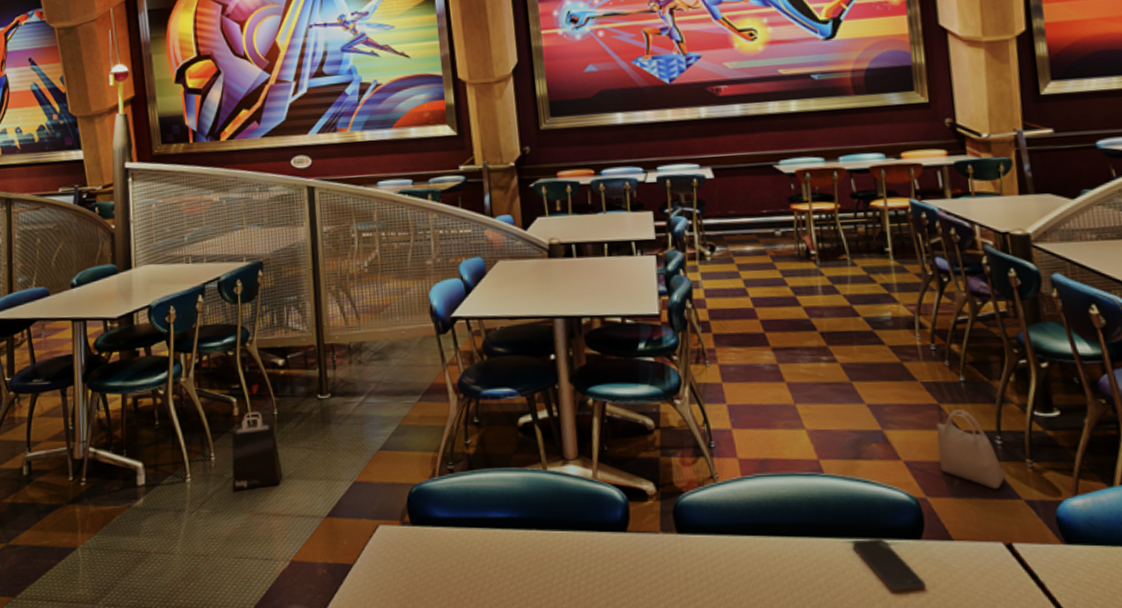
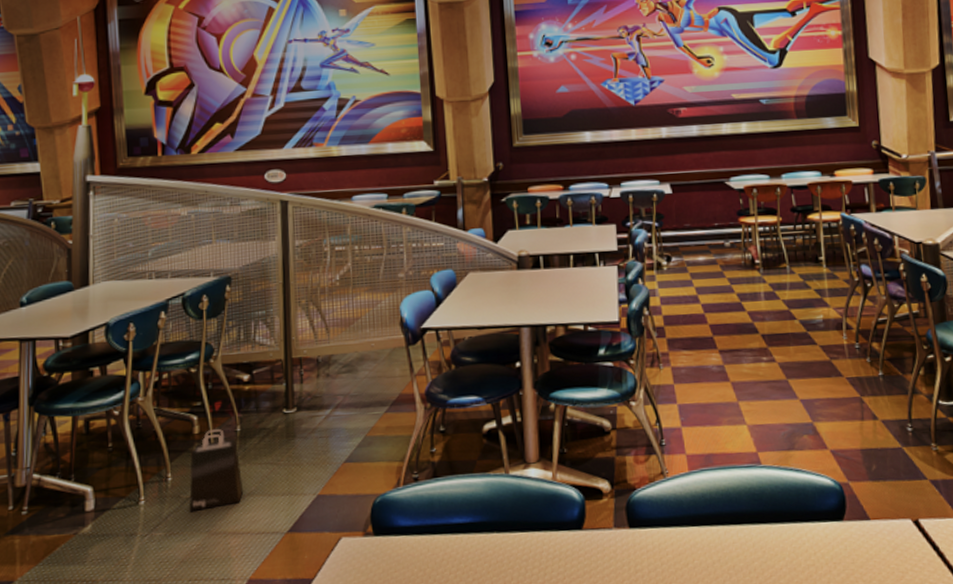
smartphone: present [851,538,927,593] -> none [784,521,847,572]
handbag: present [936,408,1006,489] -> none [858,400,915,472]

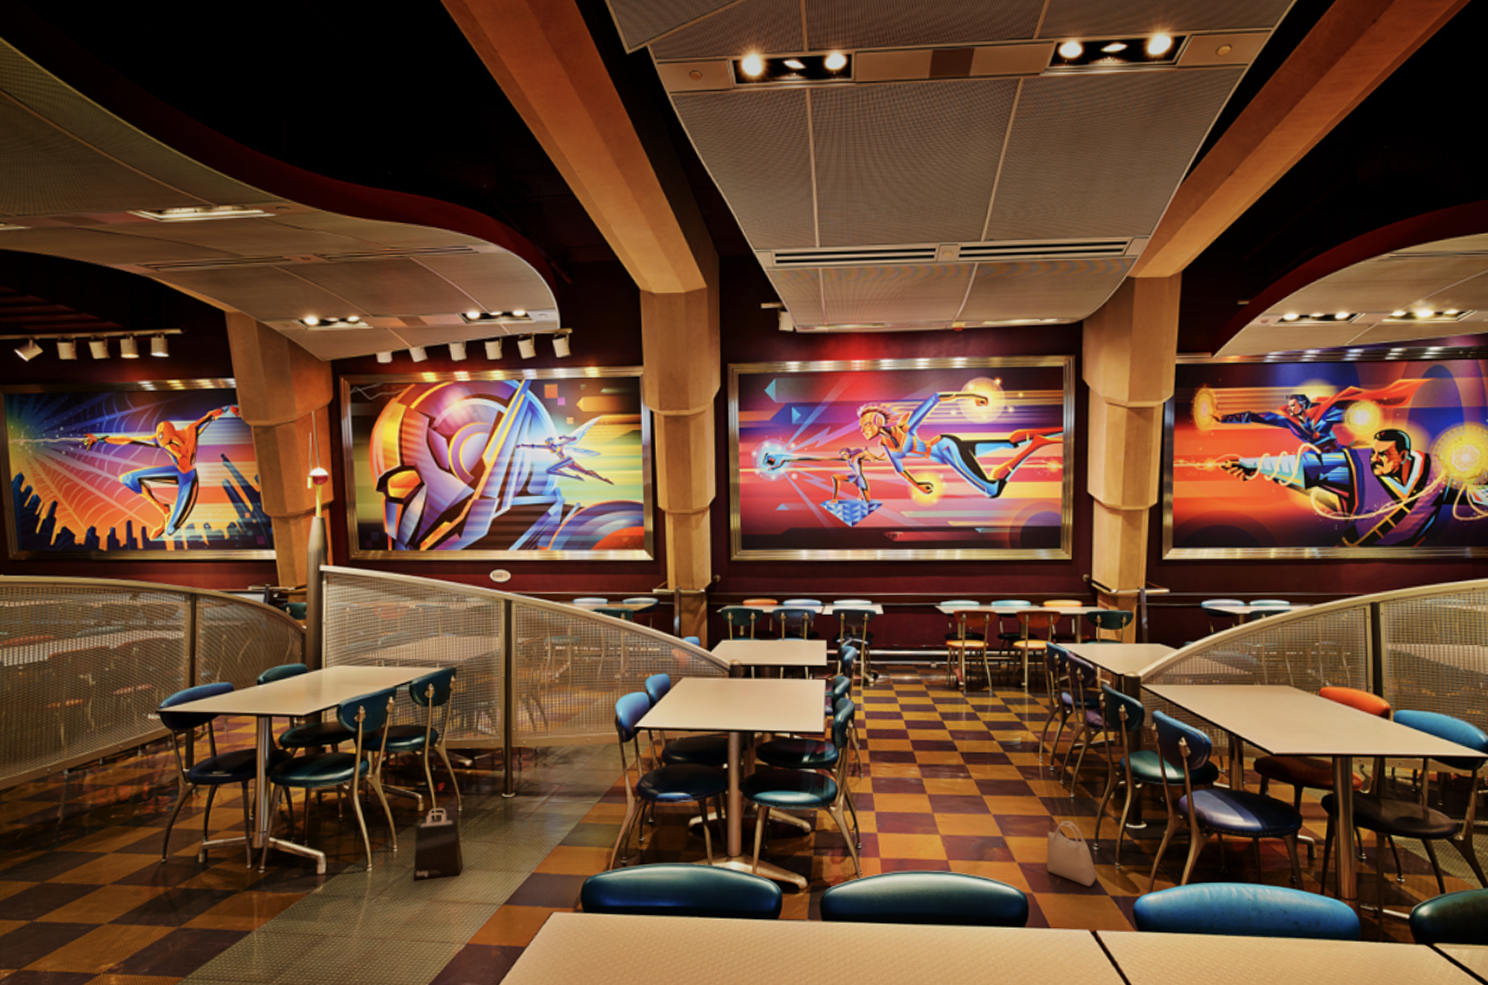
handbag: none [858,400,915,472] -> present [1046,820,1098,887]

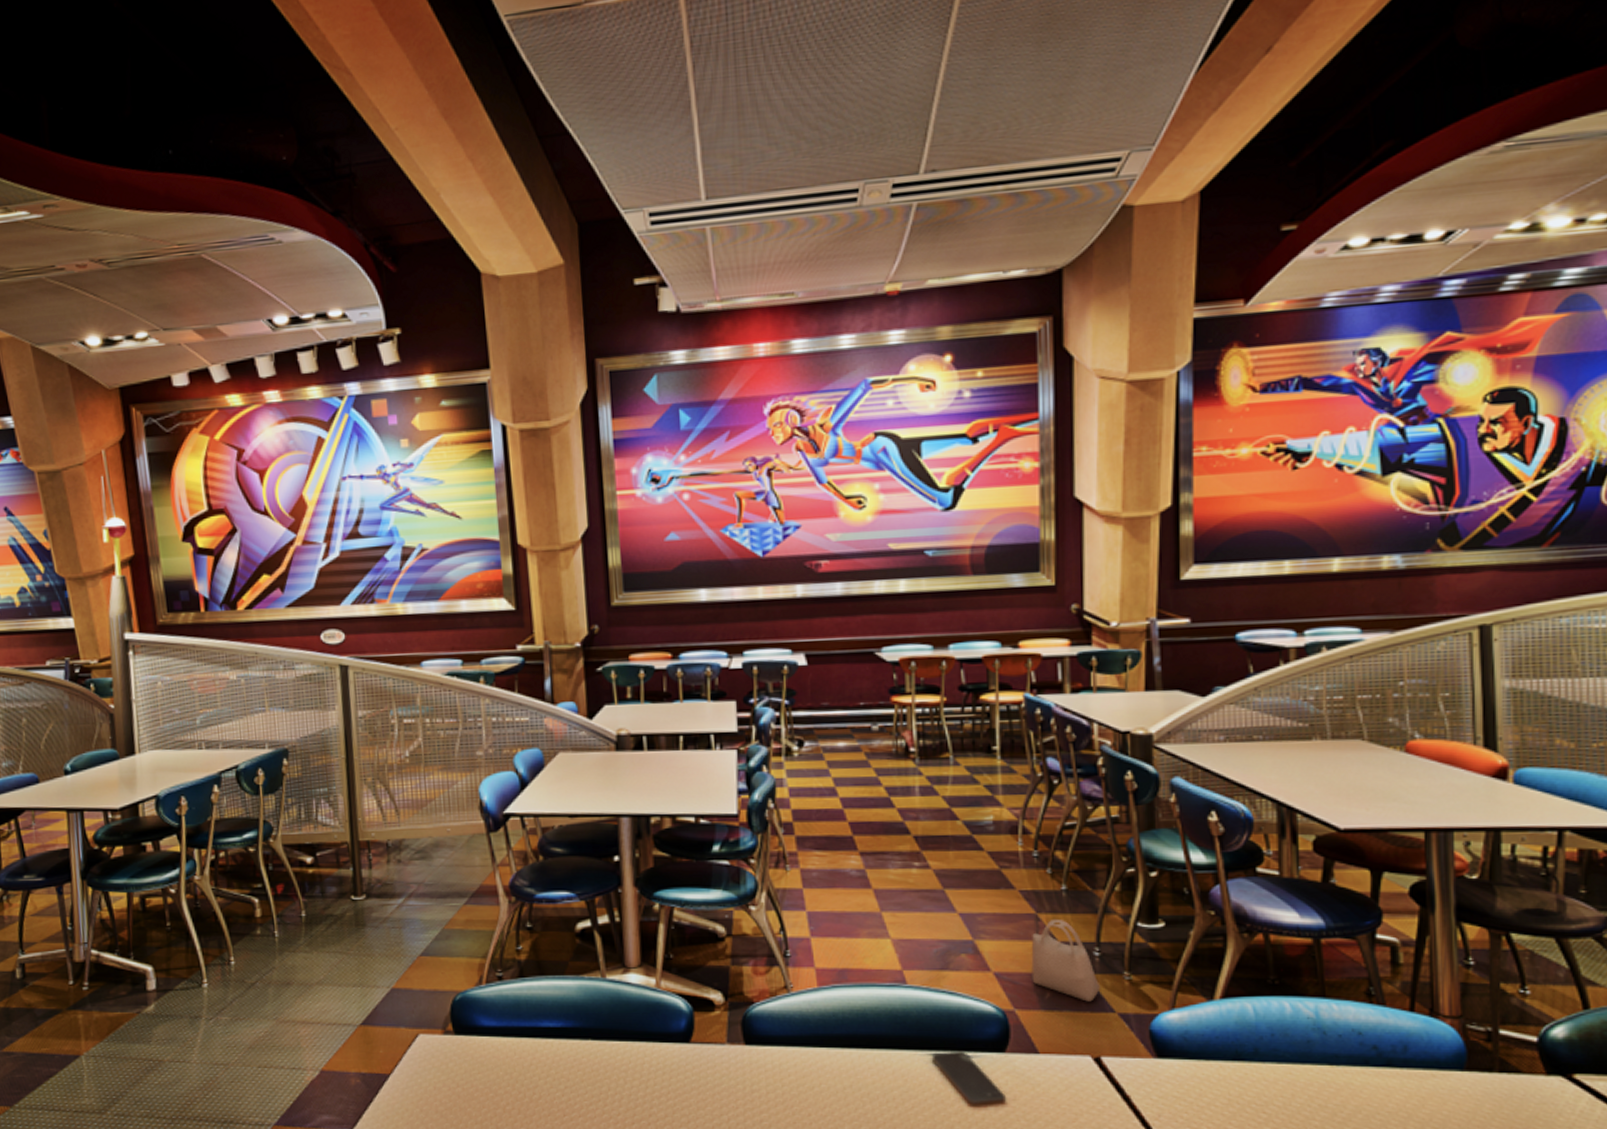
shopping bag: present [413,807,464,881] -> none [253,912,312,998]
smartphone: none [968,926,1025,971] -> present [931,1050,1007,1106]

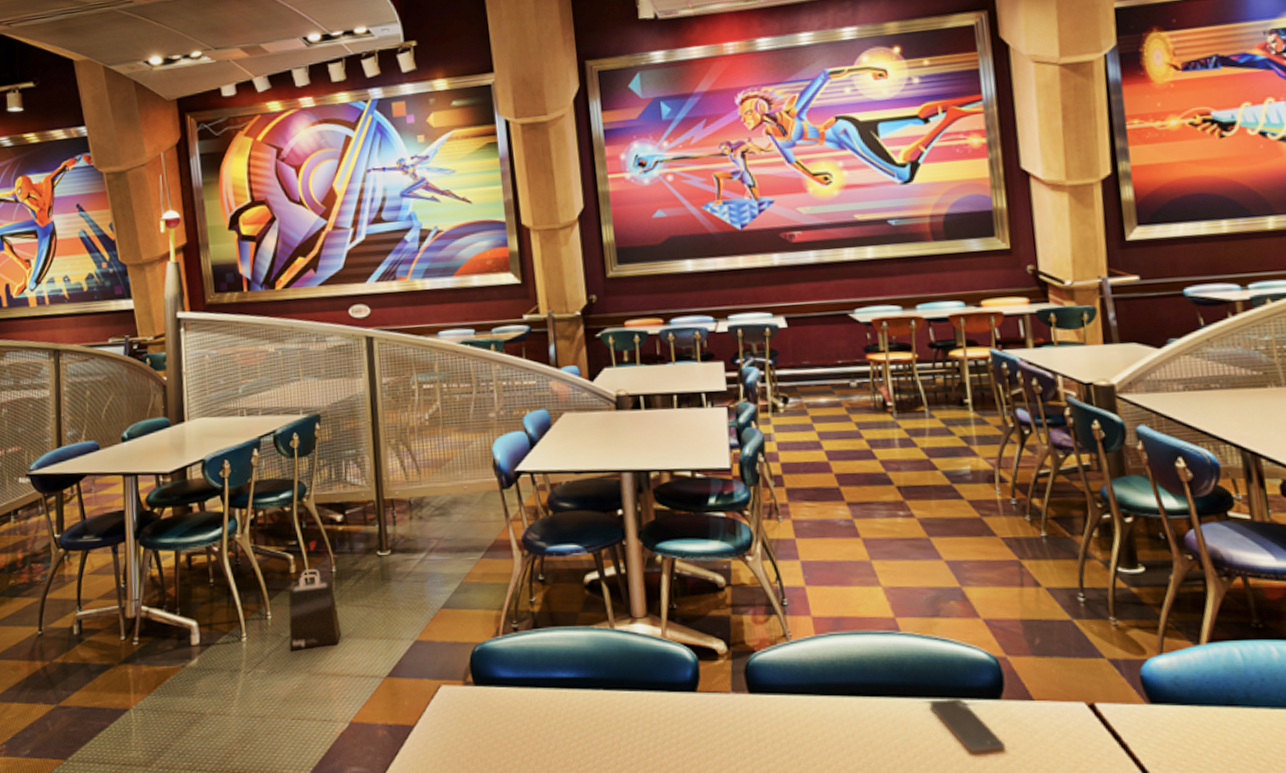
shopping bag: none [253,912,312,998] -> present [288,568,342,652]
handbag: present [1031,918,1101,1002] -> none [1017,565,1089,648]

